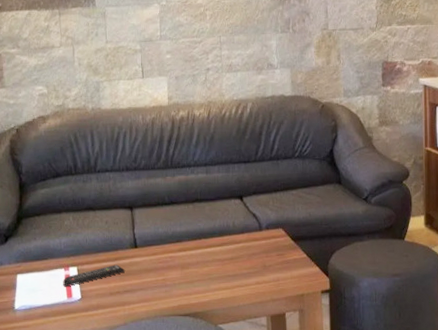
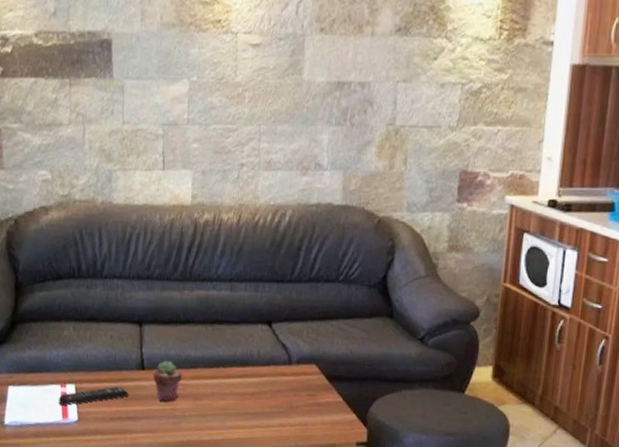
potted succulent: none [144,238,171,274] -> present [152,360,183,402]

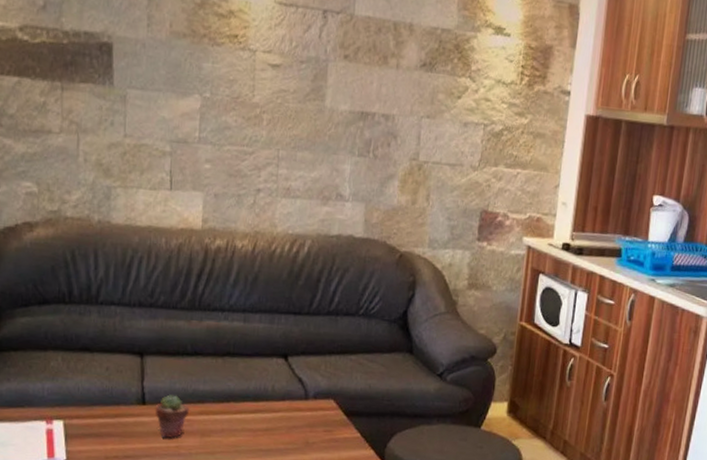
remote control: present [58,386,130,406] -> none [43,422,128,445]

